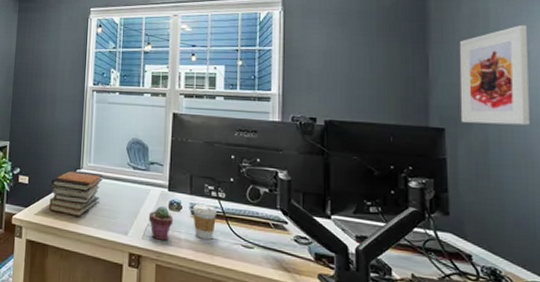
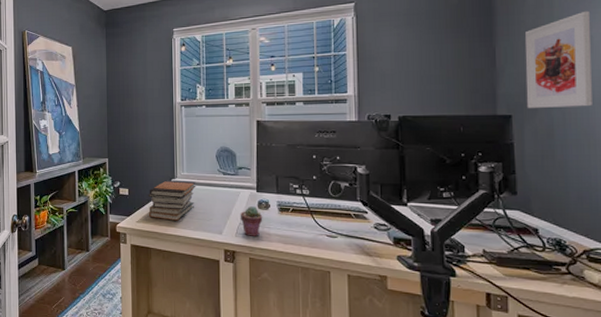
coffee cup: present [193,204,216,239] -> none [280,202,302,232]

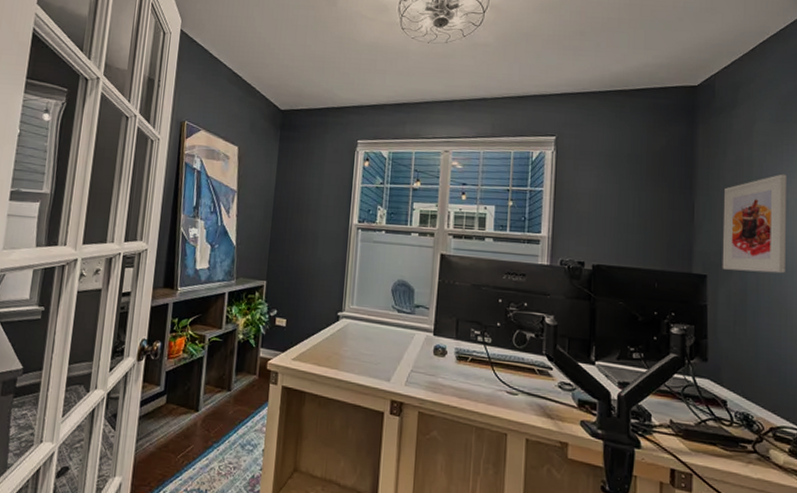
book stack: present [148,180,196,221] -> none [307,313,366,362]
potted succulent: present [240,206,263,236] -> none [412,351,438,387]

